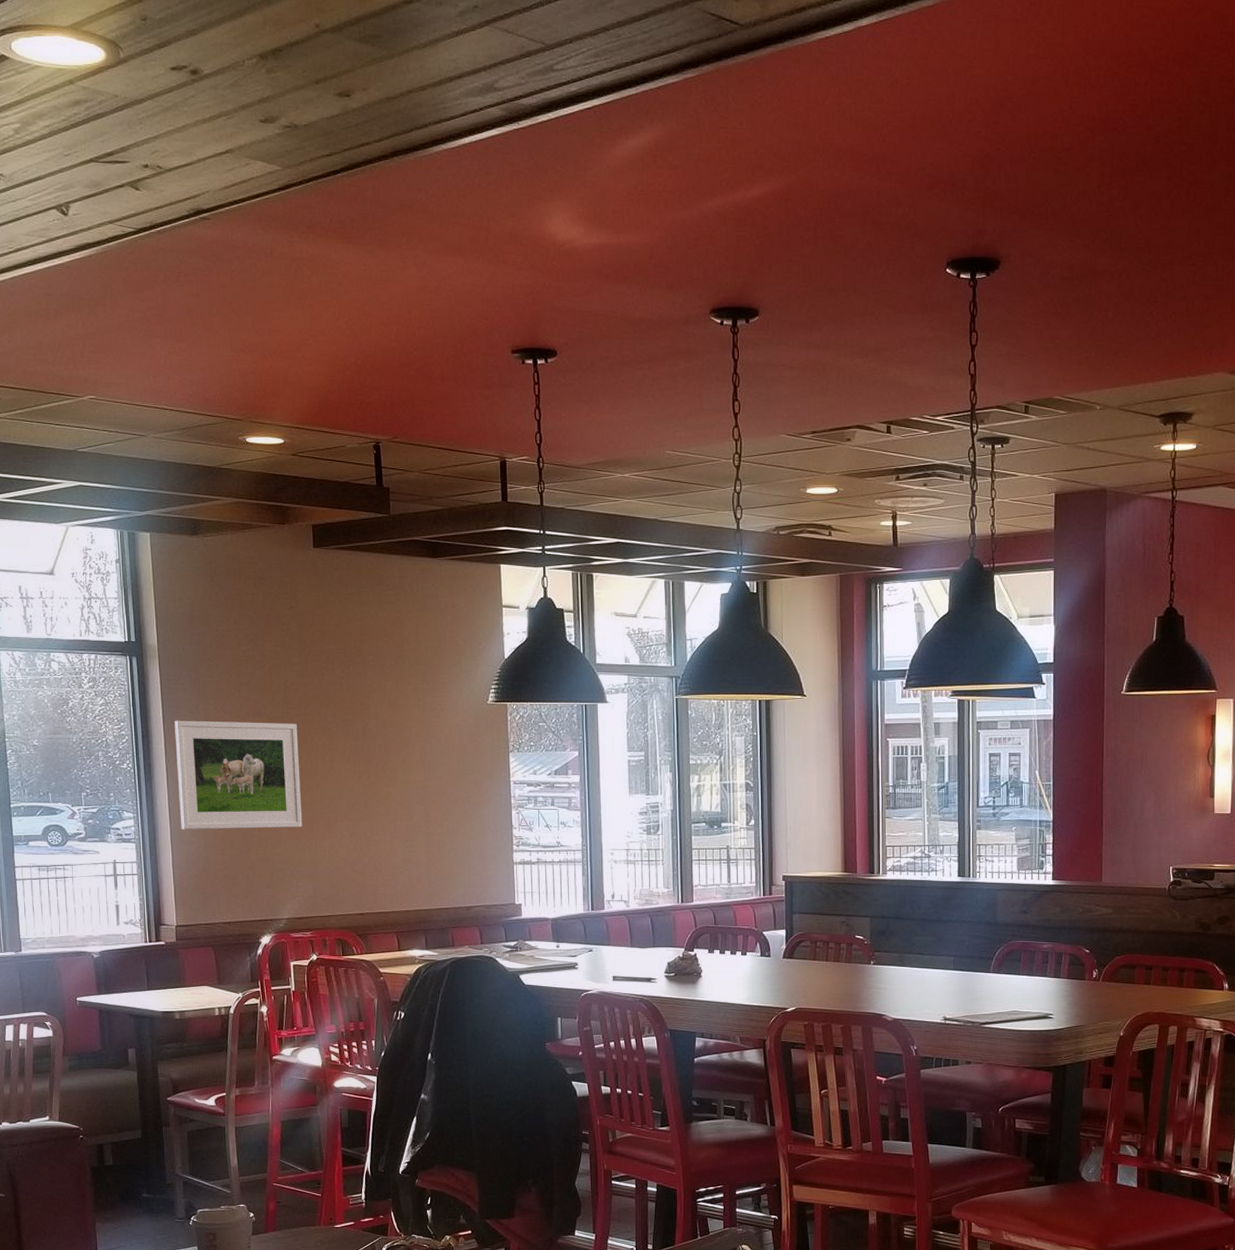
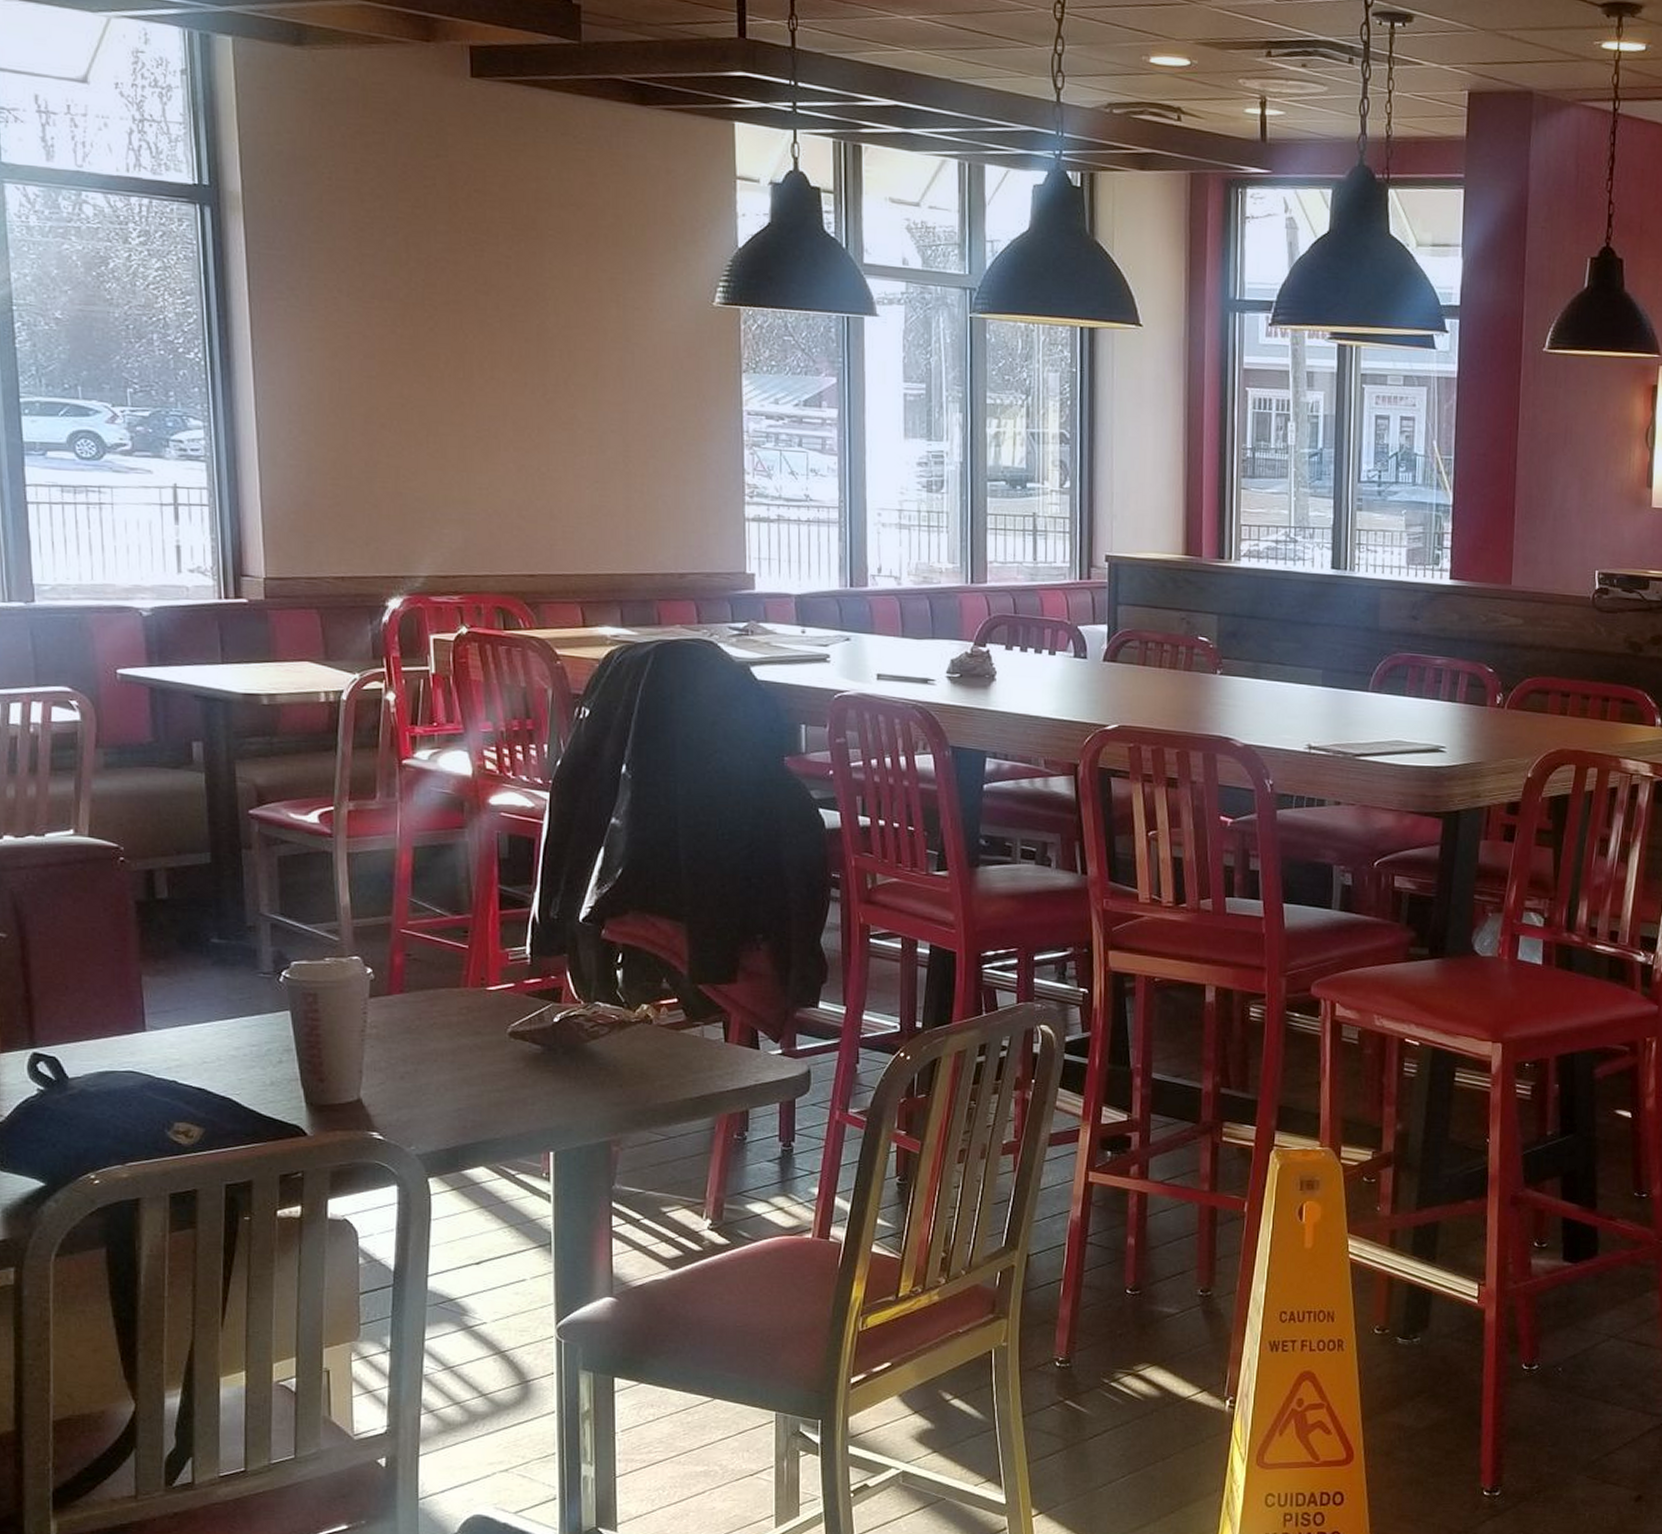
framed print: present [175,720,303,830] -> none [266,298,450,455]

